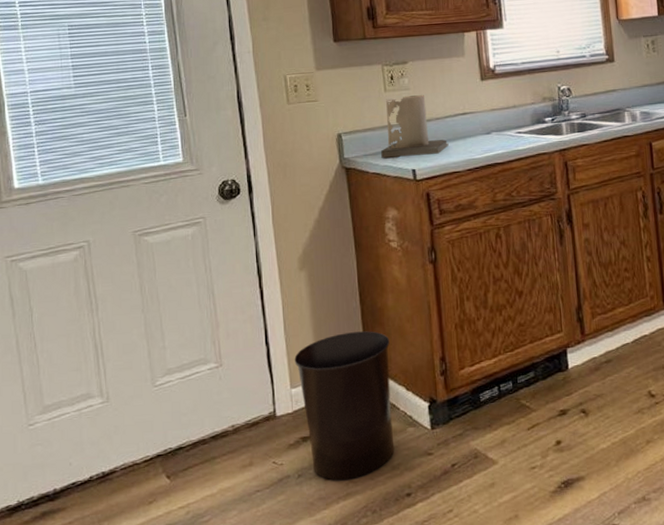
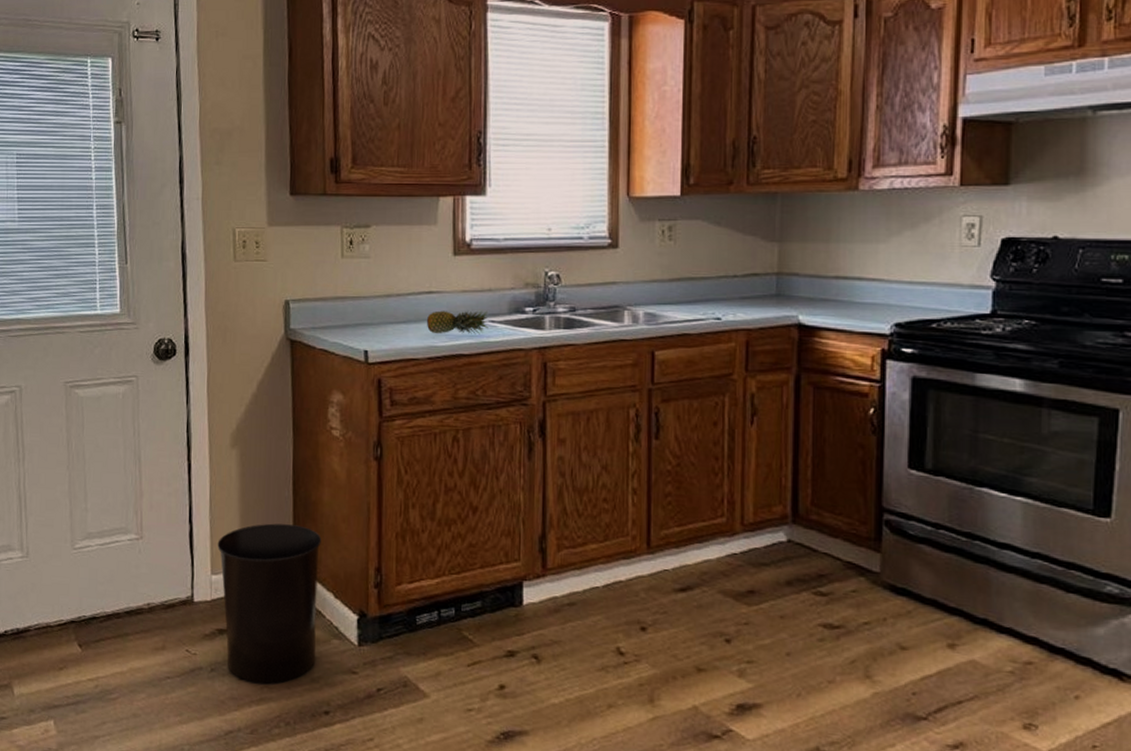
paper towel roll: present [381,95,449,158] -> none [331,265,409,336]
fruit: none [464,124,516,149] -> present [427,310,488,335]

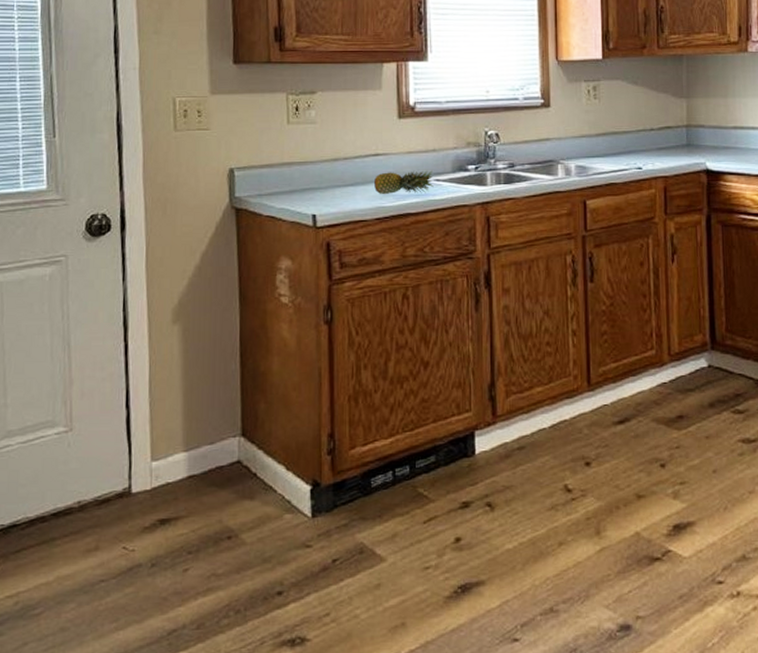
waste bin: present [217,523,322,684] -> none [158,398,271,572]

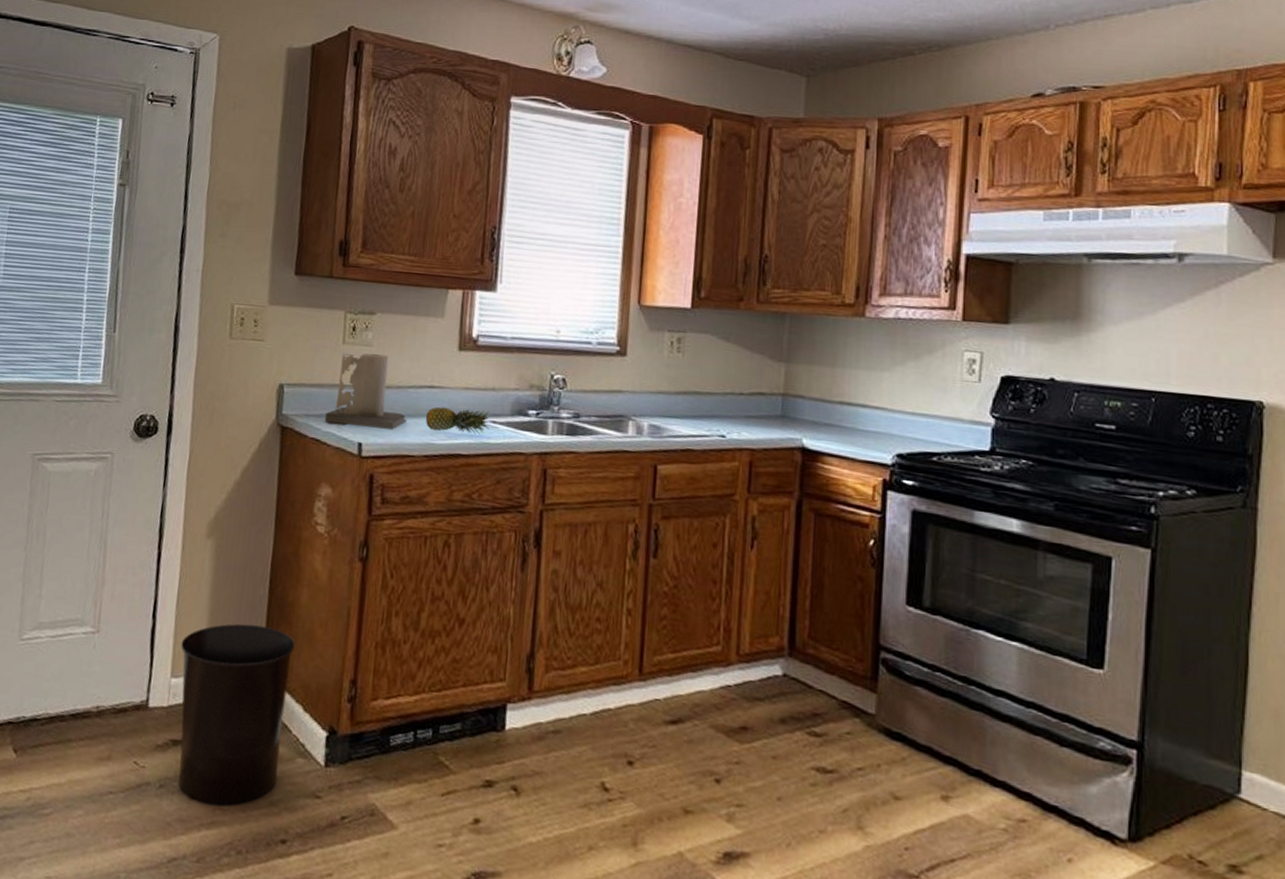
waste bin: none [158,398,271,572] -> present [178,623,295,806]
paper towel roll: none [278,130,356,199] -> present [325,352,407,430]

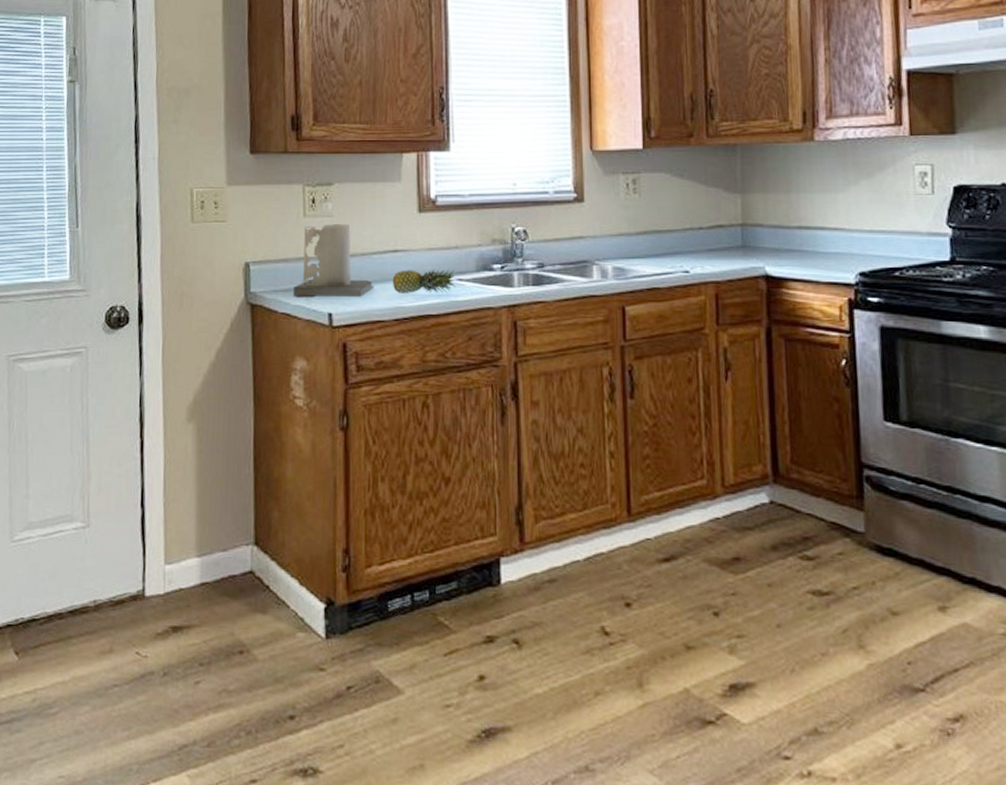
waste bin: present [178,623,295,806] -> none [172,504,285,687]

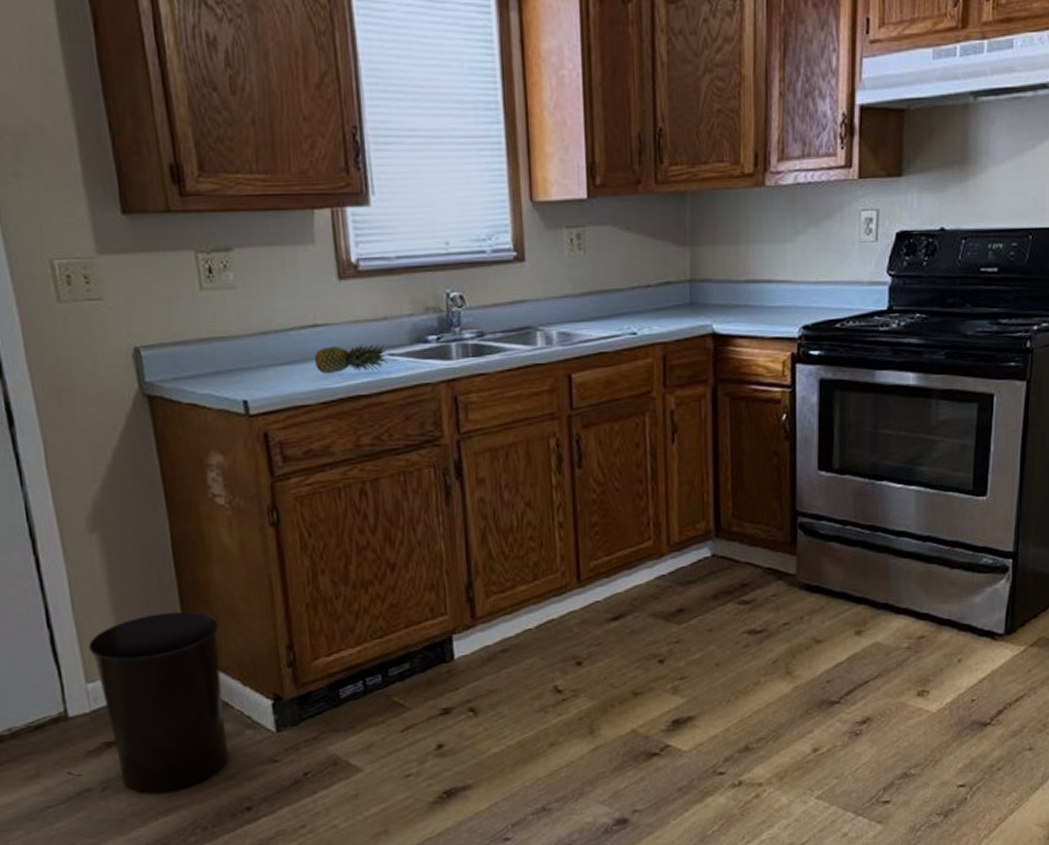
waste bin: none [172,504,285,687] -> present [88,611,229,793]
paper towel roll: present [293,224,374,297] -> none [198,297,294,384]

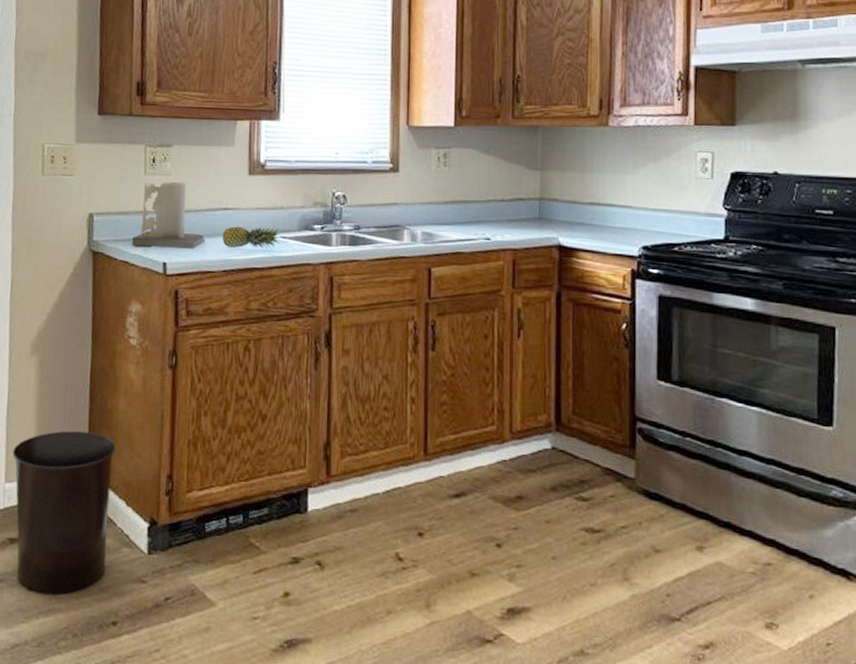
paper towel roll: none [198,297,294,384] -> present [132,182,206,249]

